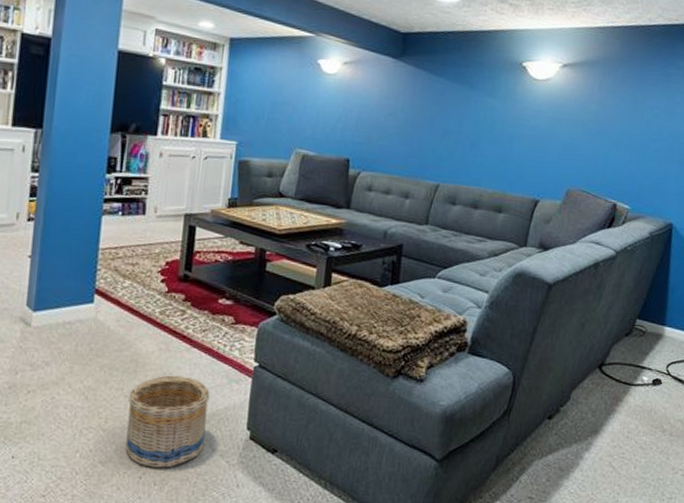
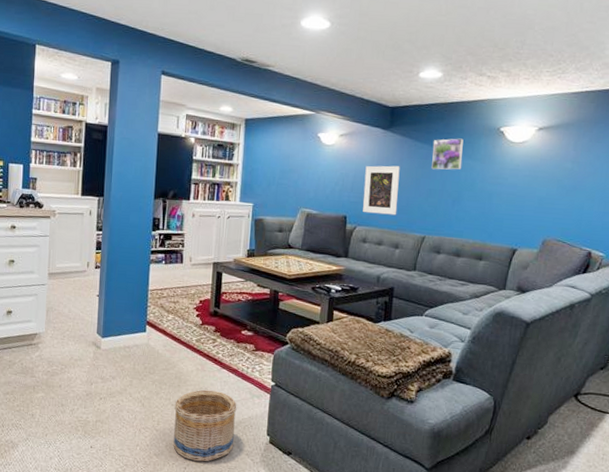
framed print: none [368,100,412,159] -> present [363,165,400,215]
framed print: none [447,72,483,108] -> present [431,138,464,170]

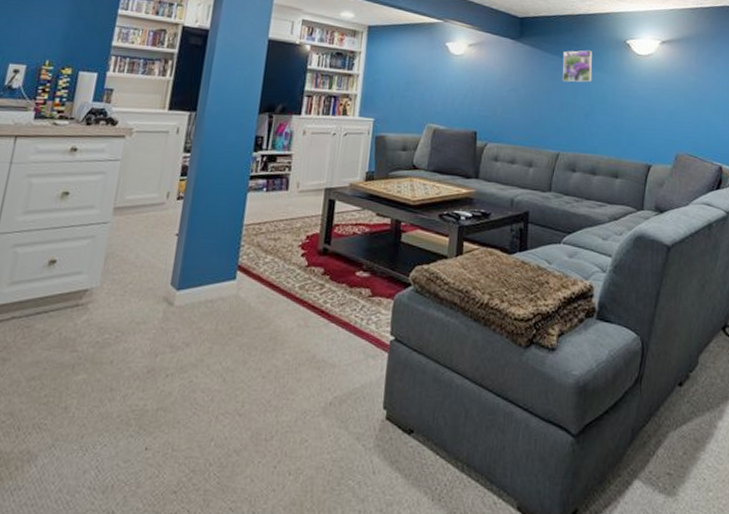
basket: present [173,389,237,462] -> none [261,352,347,455]
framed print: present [363,165,400,215] -> none [494,77,531,131]

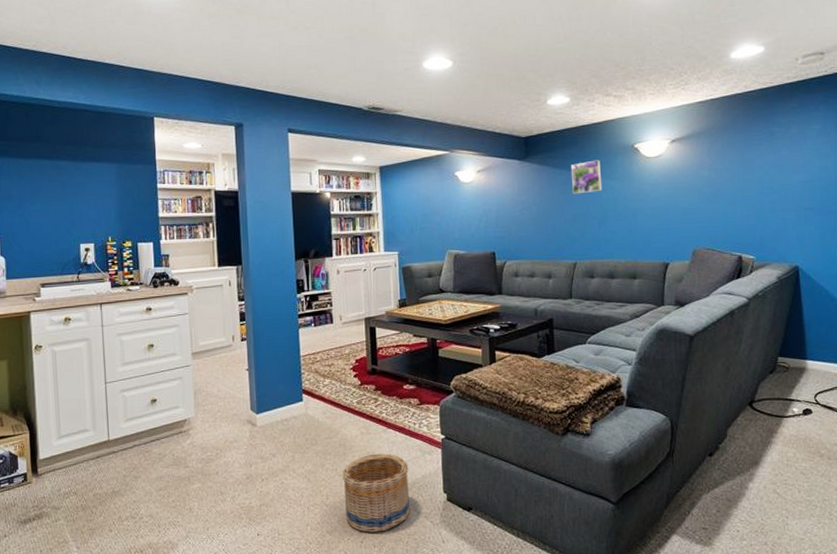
basket: none [261,352,347,455] -> present [342,453,410,533]

